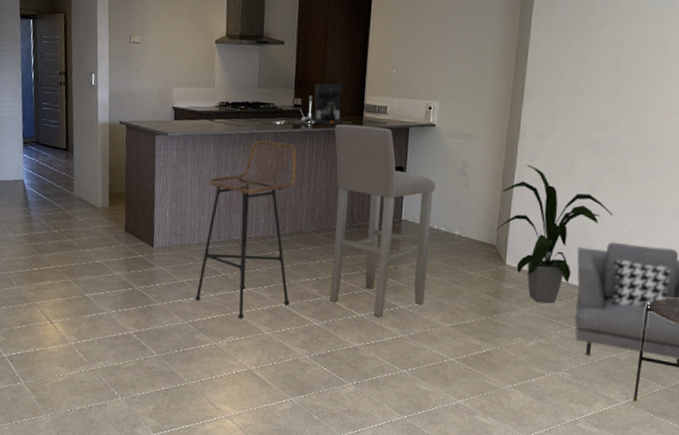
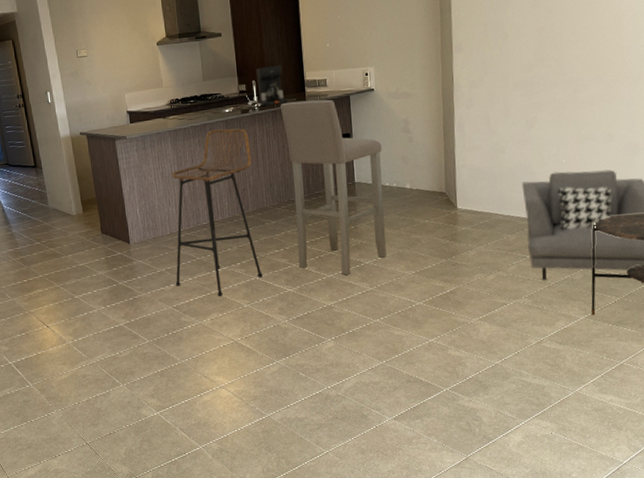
house plant: present [496,164,613,303] -> none [444,112,551,239]

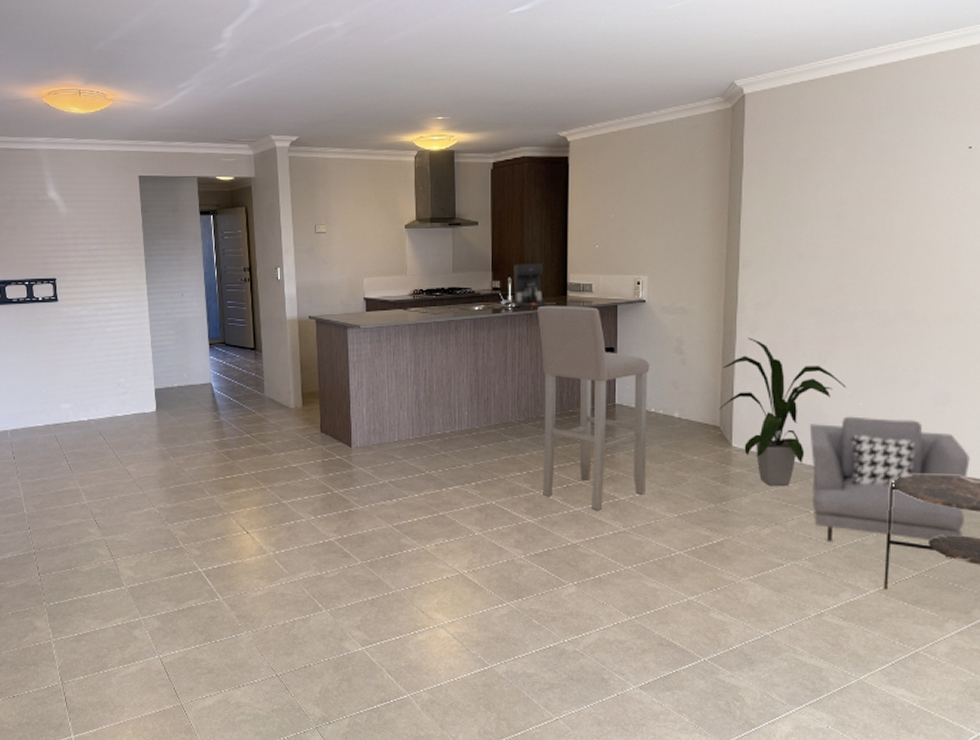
bar stool: present [172,128,263,296] -> none [398,328,500,519]
house plant: none [444,112,551,239] -> present [719,337,846,487]

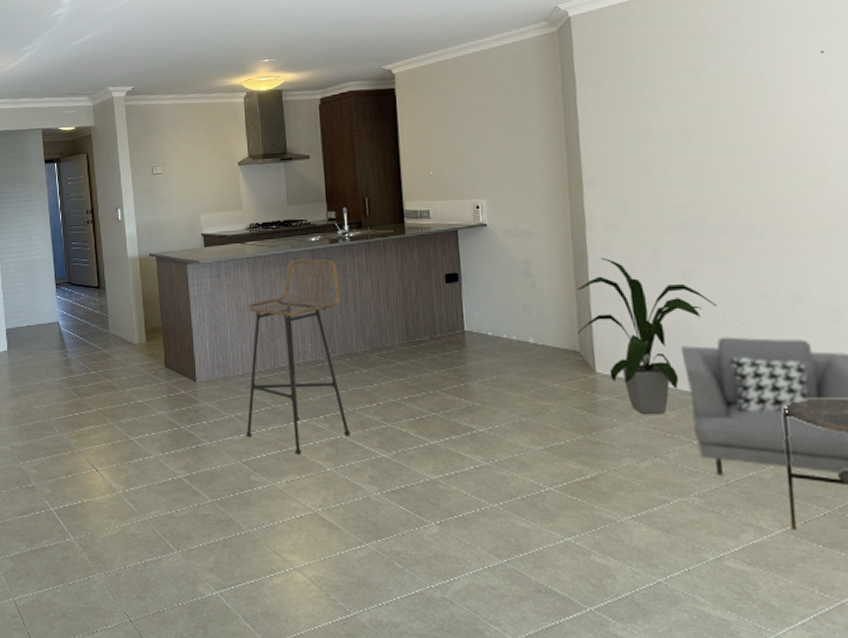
bar stool: none [398,328,500,519] -> present [246,259,350,454]
coffee maker: present [513,263,546,308] -> none [348,192,384,237]
bar stool: present [538,305,650,511] -> none [375,232,506,444]

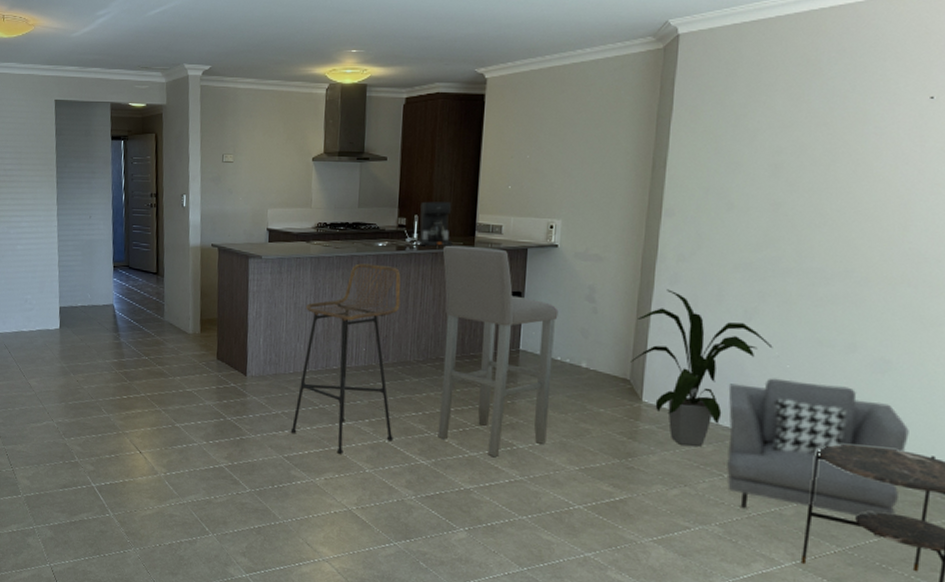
coffee maker: none [348,192,384,237] -> present [418,201,453,248]
bar stool: none [375,232,506,444] -> present [437,245,559,458]

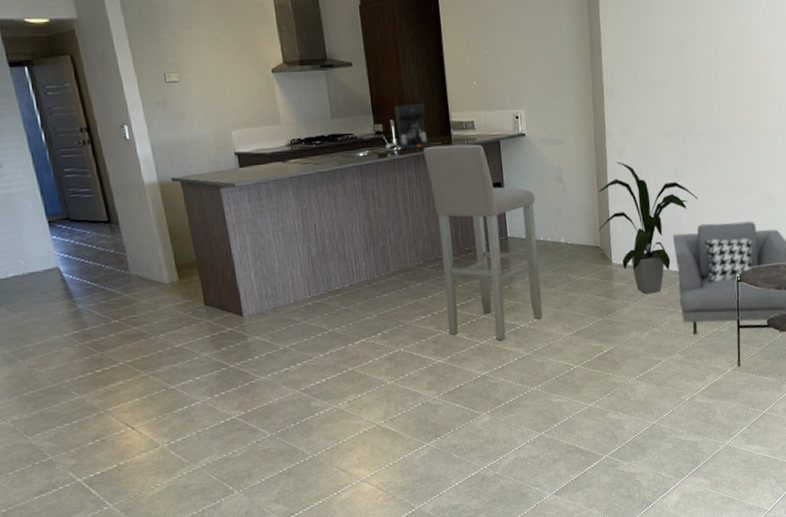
bar stool: present [290,263,401,454] -> none [295,175,408,374]

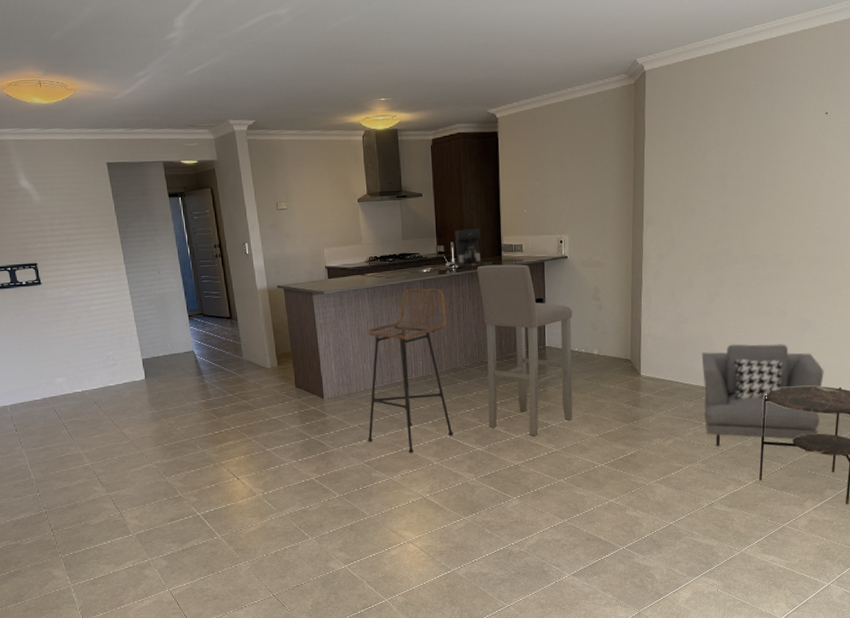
bar stool: none [295,175,408,374] -> present [367,288,453,453]
house plant: present [598,162,698,295] -> none [630,283,730,406]

